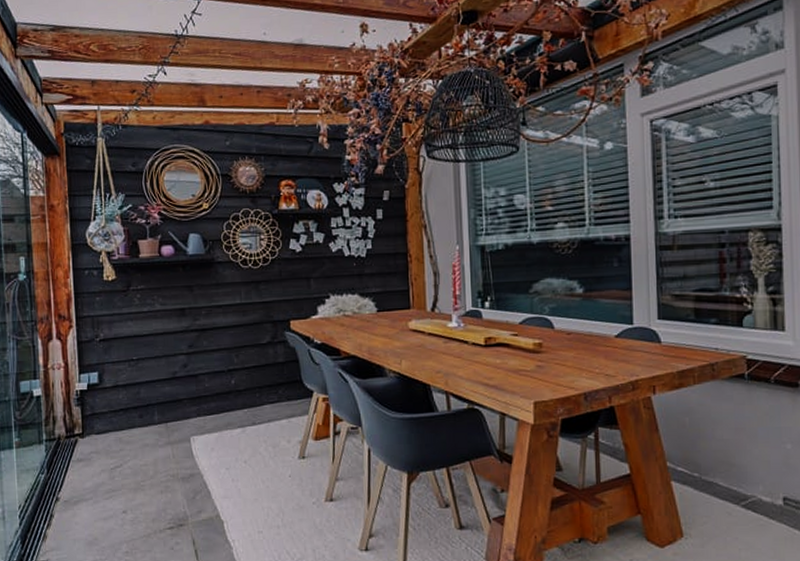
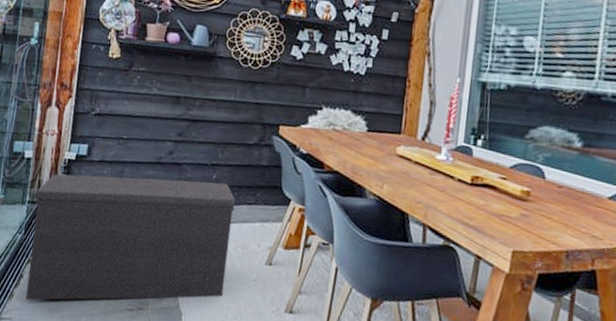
bench: none [52,386,261,539] -> present [25,174,235,301]

